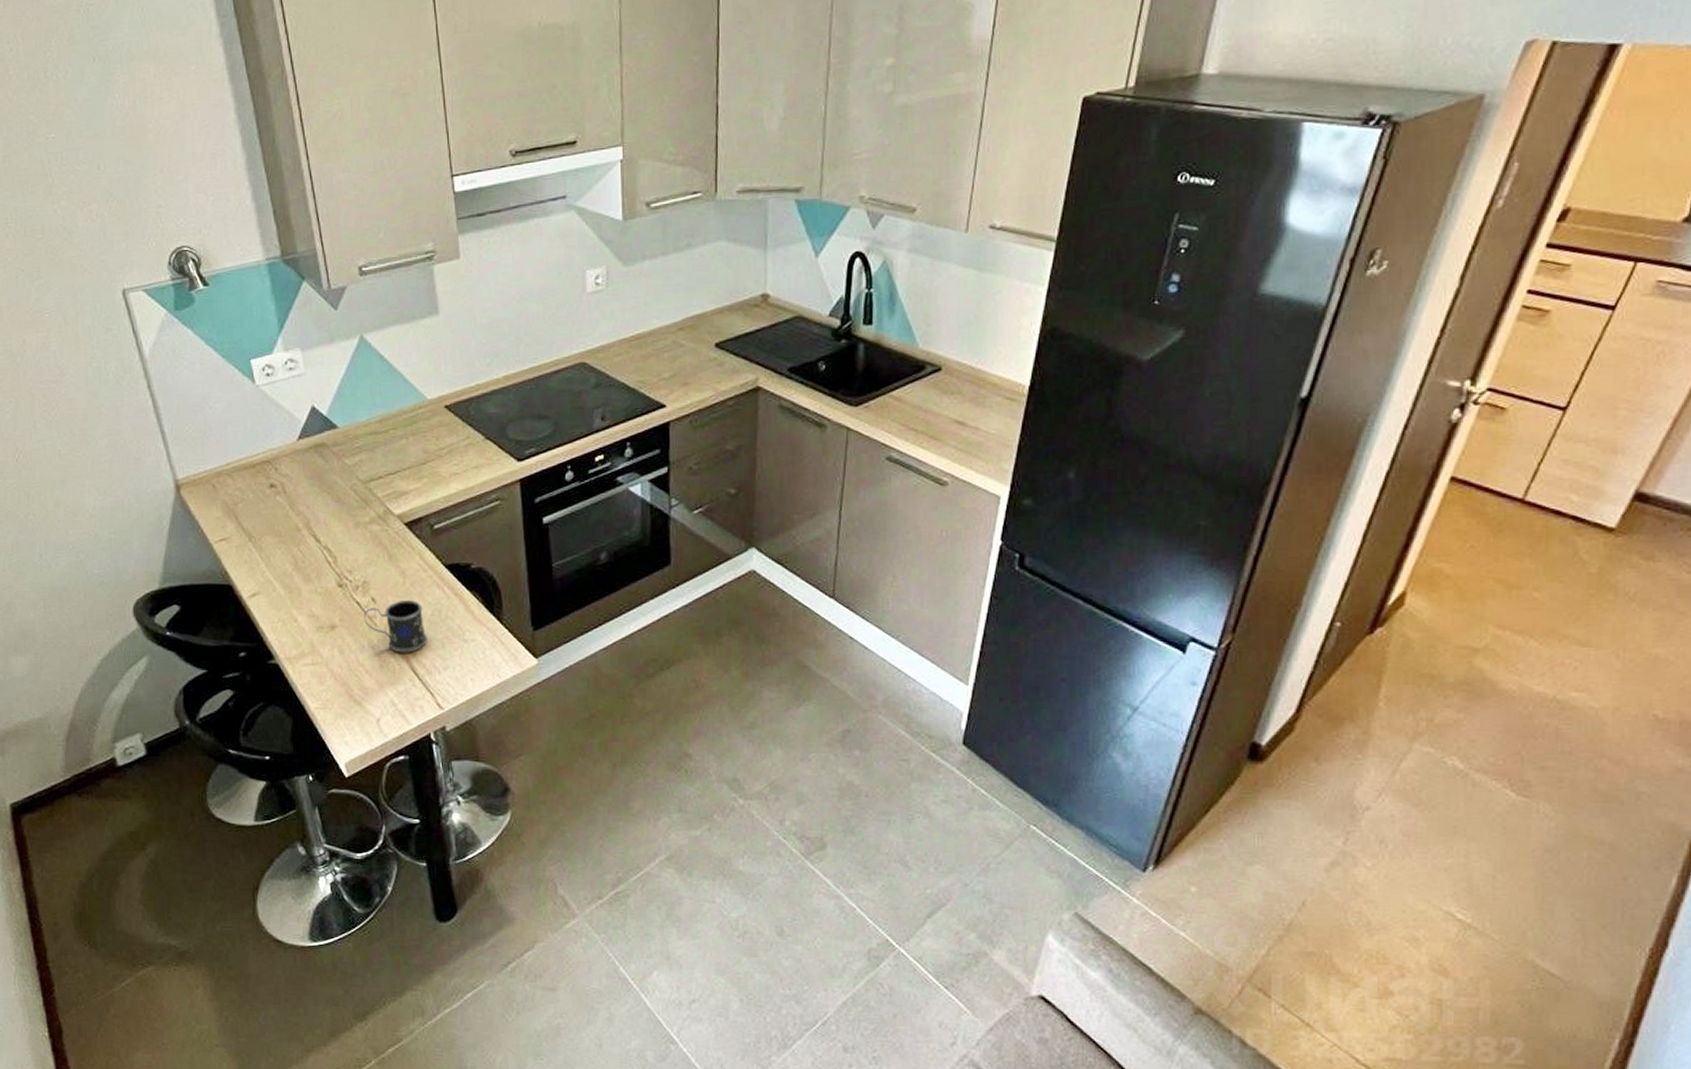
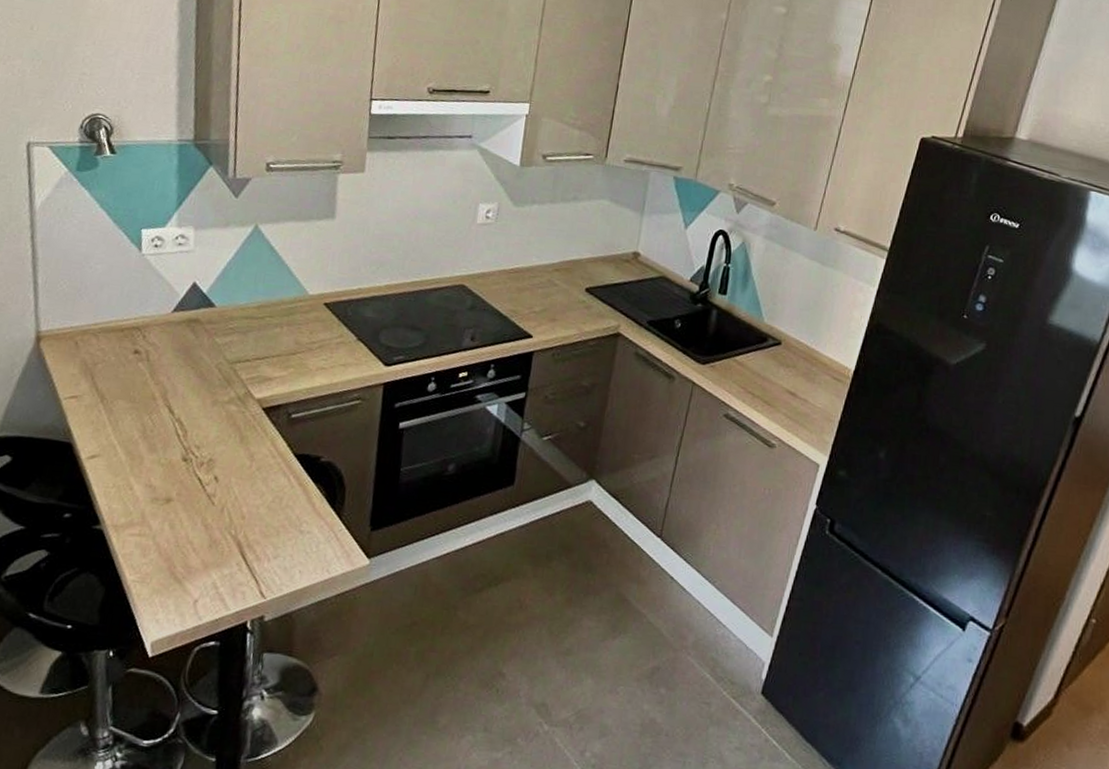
mug: present [363,599,427,653] -> none [202,482,264,537]

